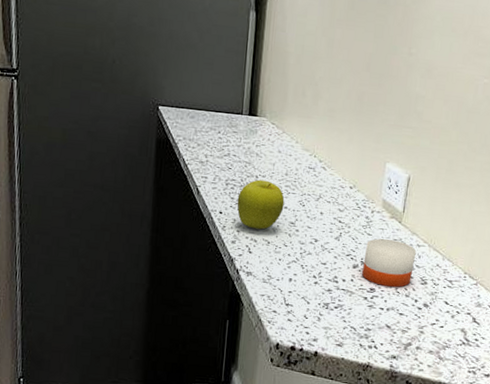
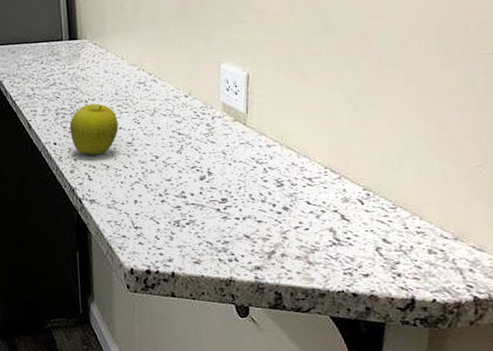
candle: present [362,238,417,287] -> none [210,143,267,194]

